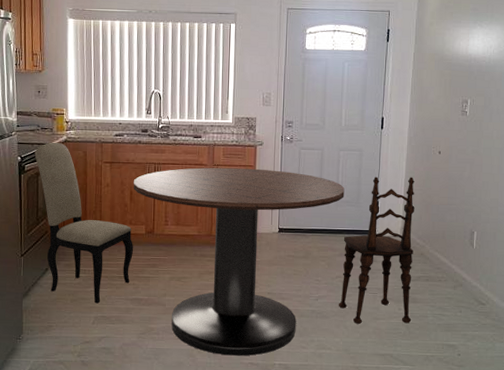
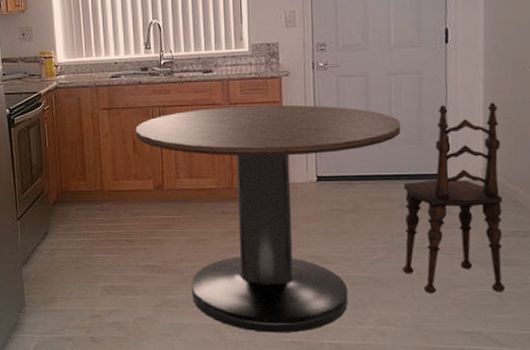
dining chair: present [34,142,133,304] -> none [23,89,141,272]

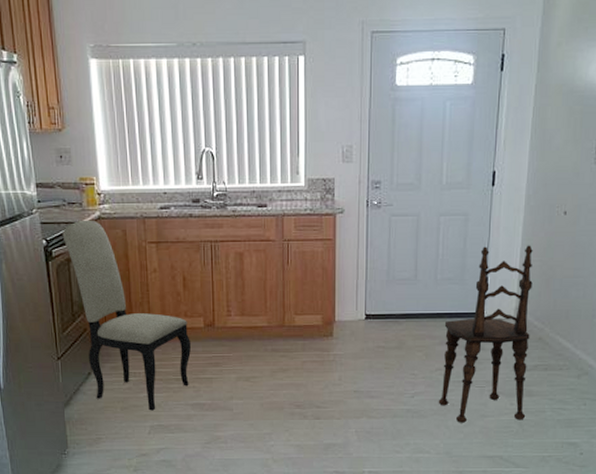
dining chair: none [23,89,141,272] -> present [62,220,191,411]
dining table: present [135,104,401,333] -> none [186,242,446,464]

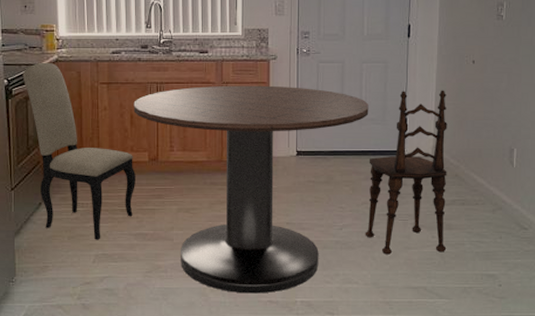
dining table: none [186,242,446,464] -> present [133,85,369,294]

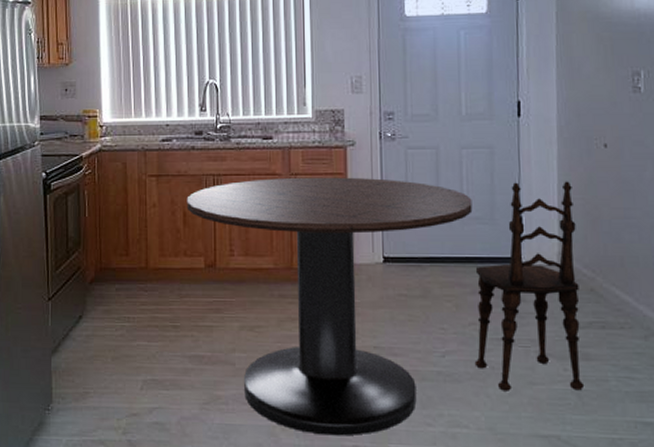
dining chair: present [22,62,135,240] -> none [62,152,190,362]

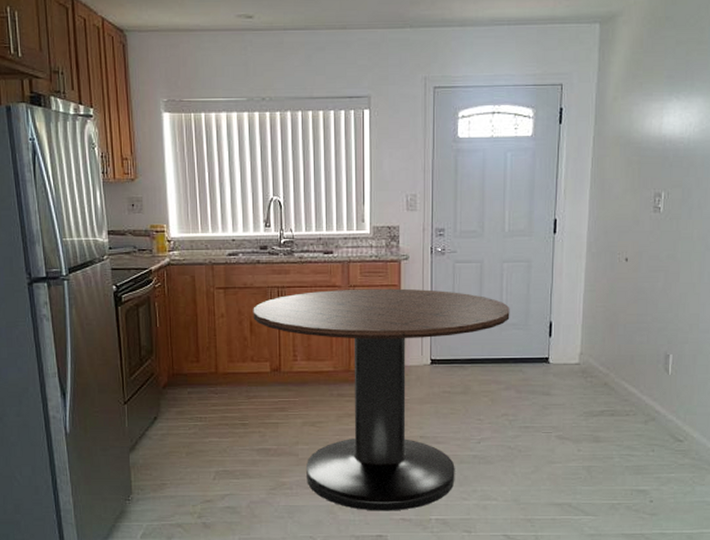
dining chair: present [474,181,585,391] -> none [505,291,596,469]

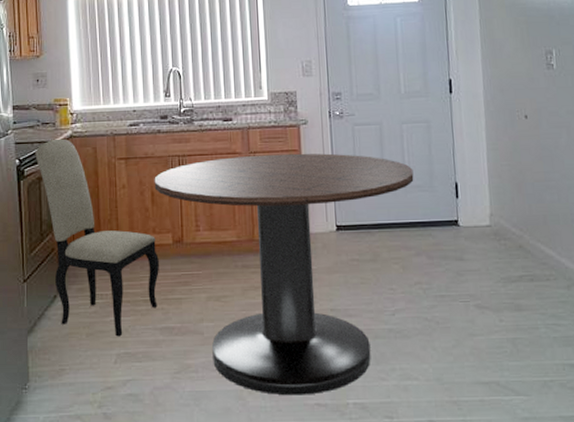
dining chair: none [132,266,257,456] -> present [35,138,159,337]

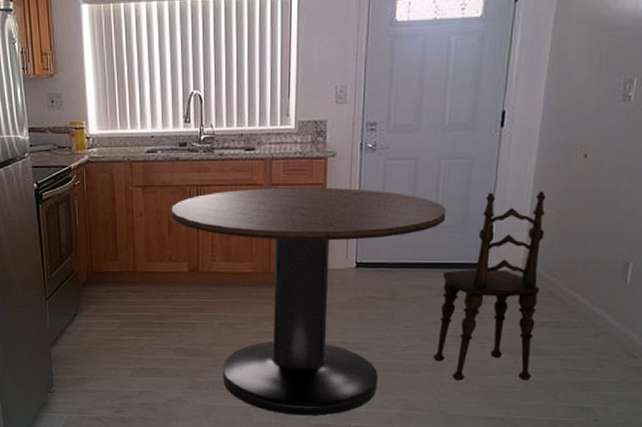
dining chair: present [35,138,159,337] -> none [52,163,174,354]
dining chair: none [418,149,518,344] -> present [433,191,546,381]

